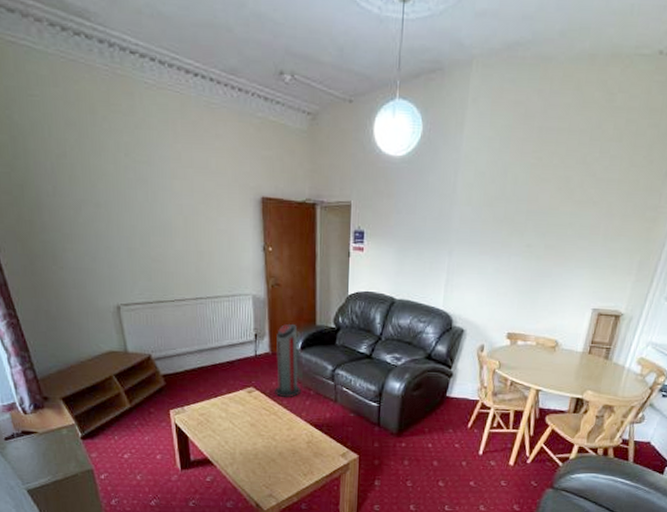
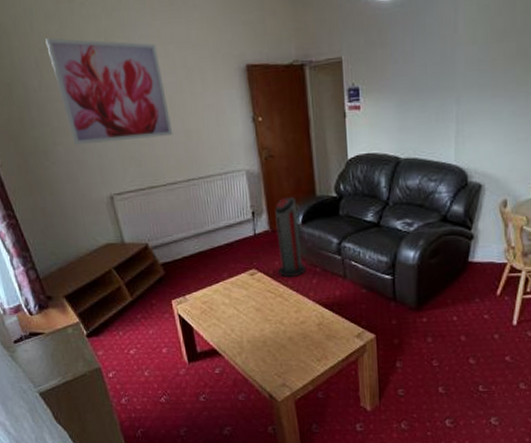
wall art: none [63,146,185,255] -> present [45,38,173,146]

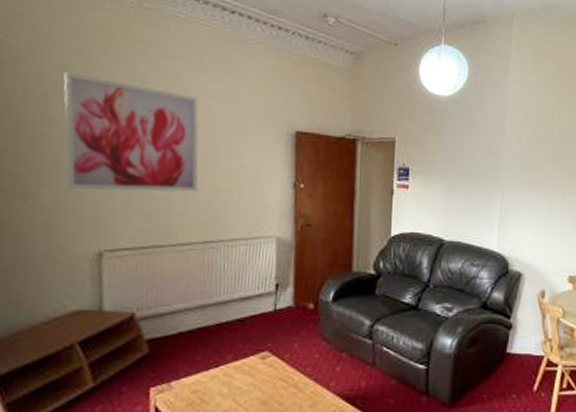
air purifier: present [275,198,306,278] -> none [295,271,330,364]

